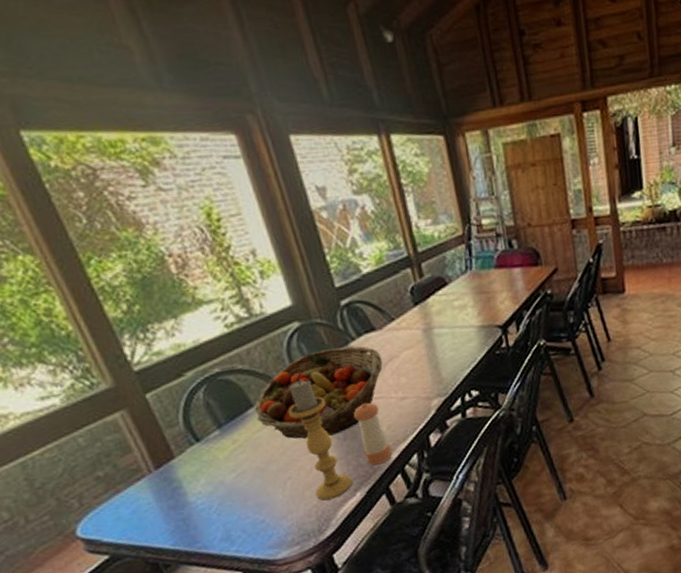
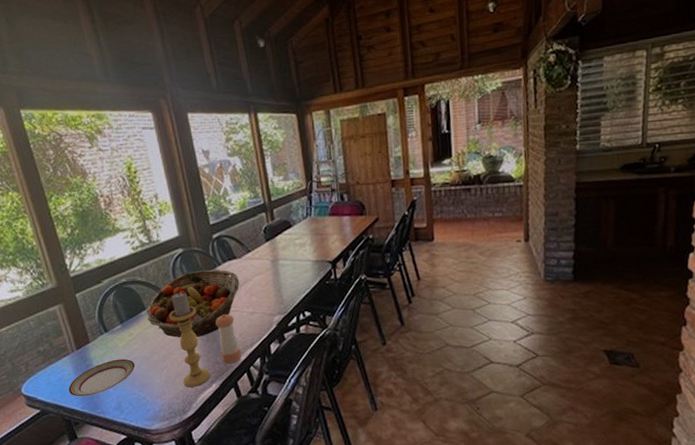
plate: none [149,473,246,531] -> present [68,359,135,397]

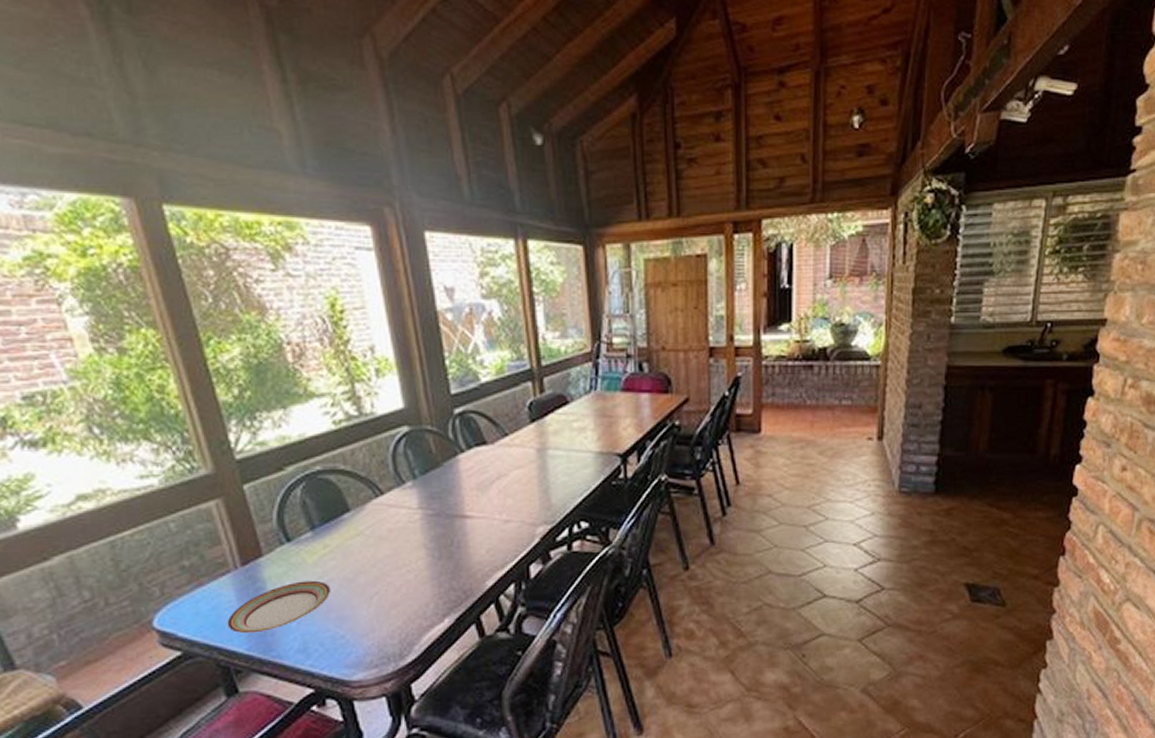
fruit basket: present [146,269,239,337] -> none [351,458,490,552]
candle holder: present [169,292,210,387] -> none [384,488,441,623]
pepper shaker: present [215,314,242,364] -> none [452,521,488,591]

